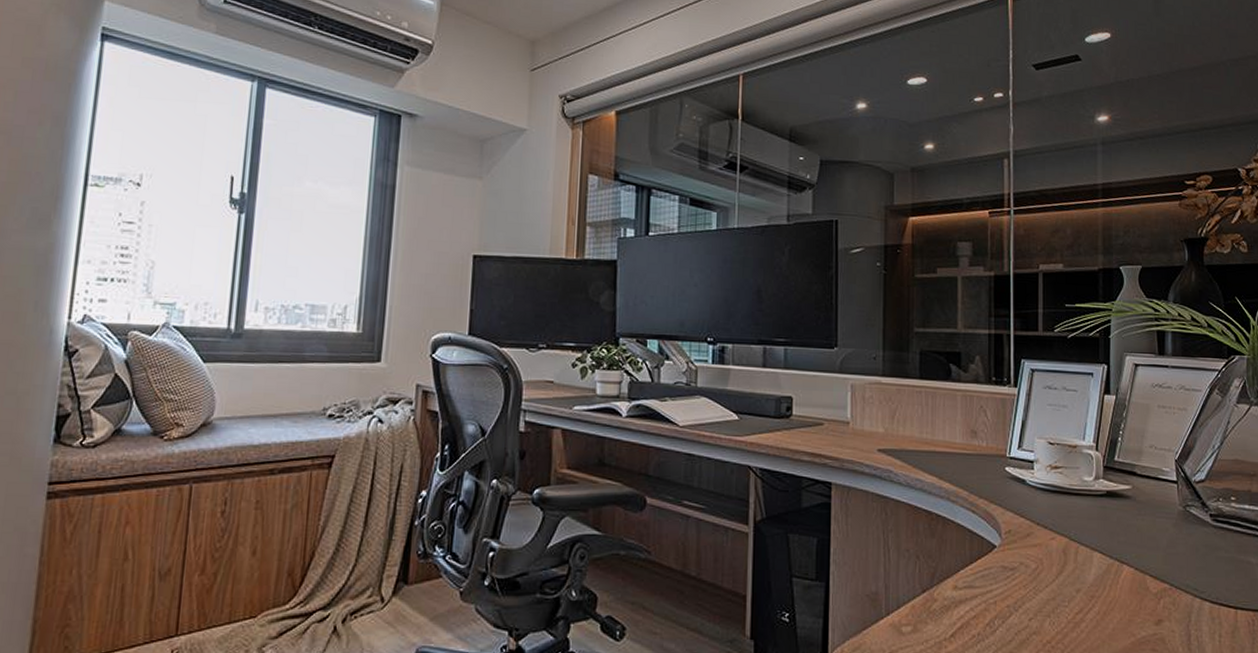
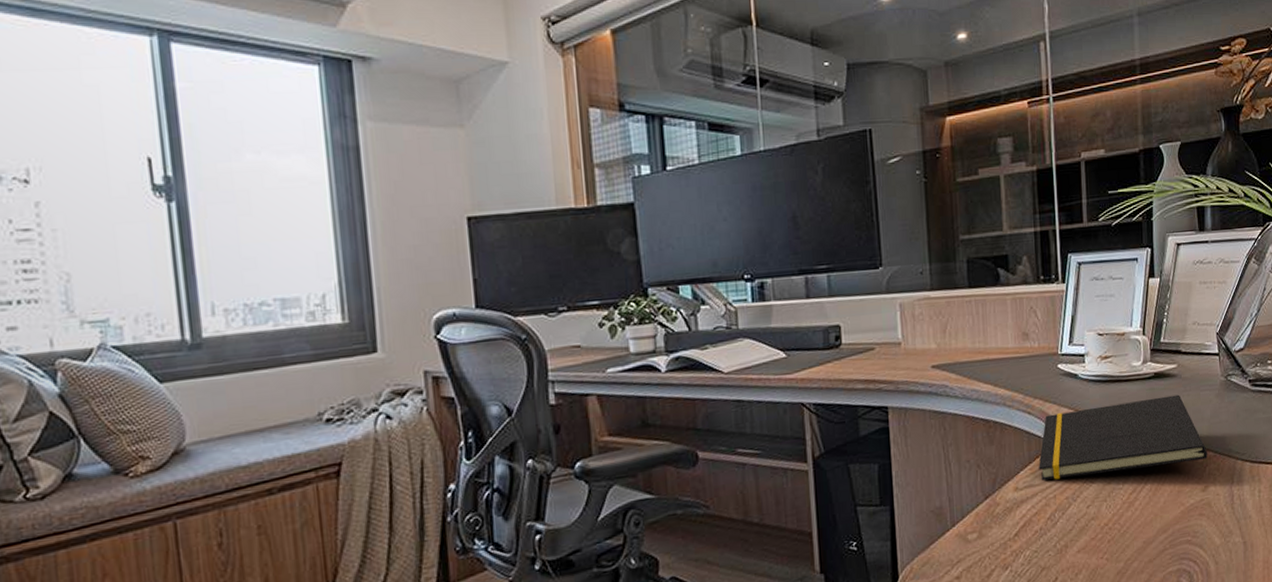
notepad: none [980,516,1162,590] -> present [1038,394,1207,481]

